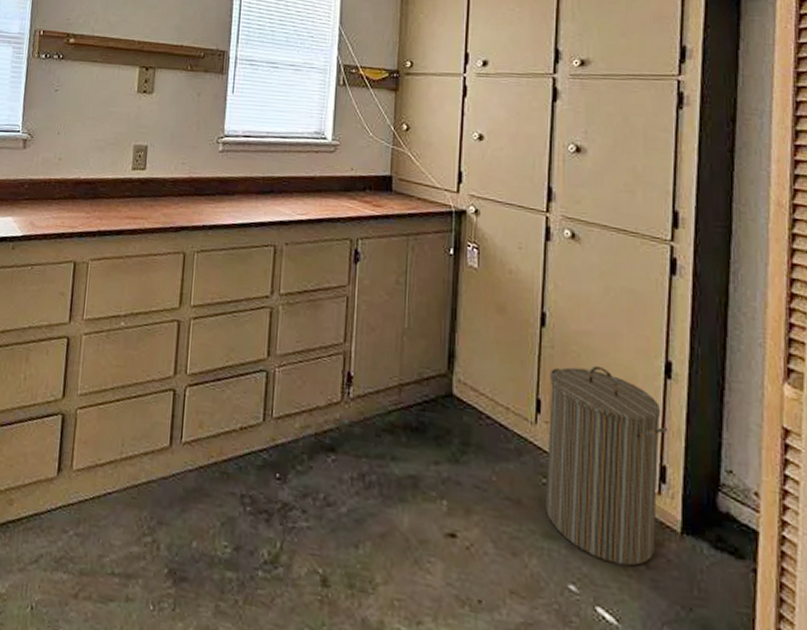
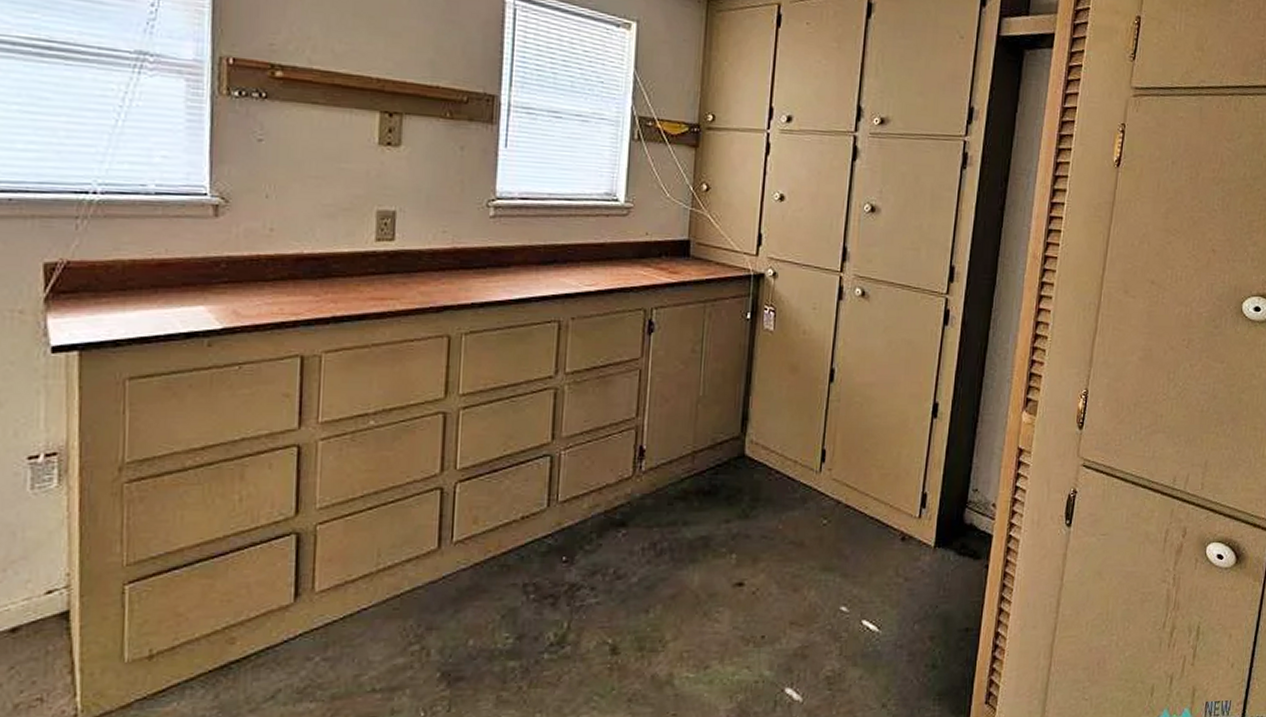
laundry hamper: present [546,365,669,567] -> none [825,413,931,582]

